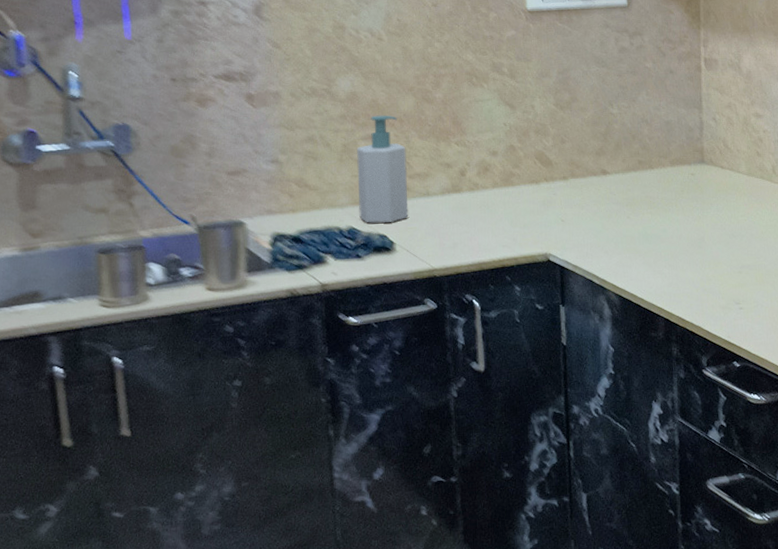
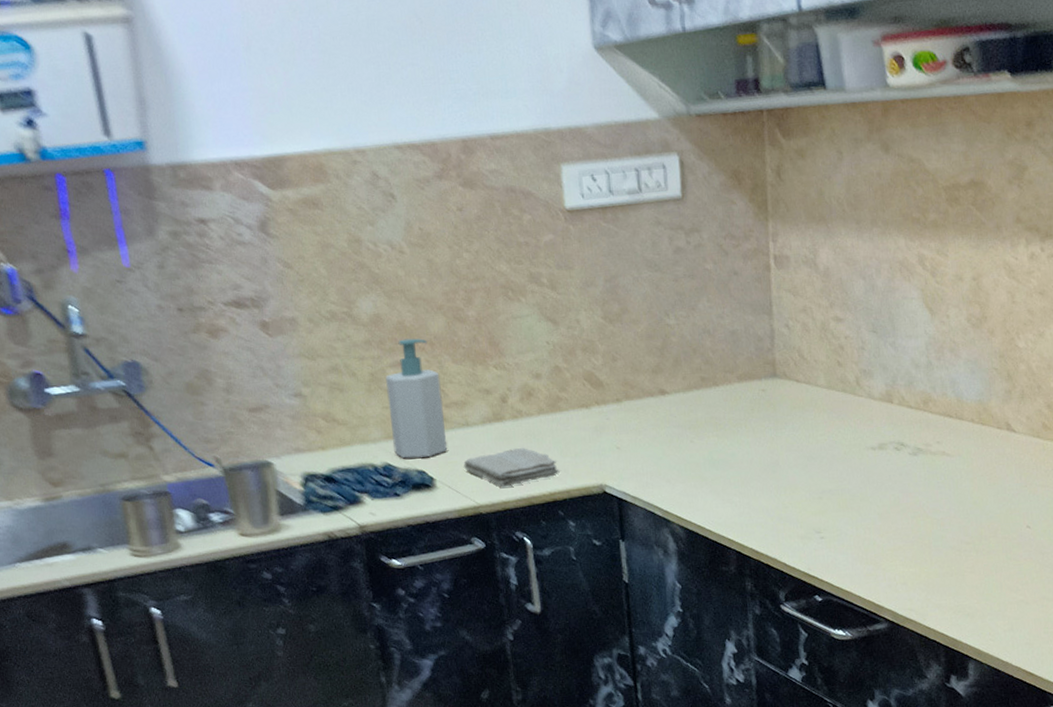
washcloth: none [422,216,509,253] -> present [464,447,560,487]

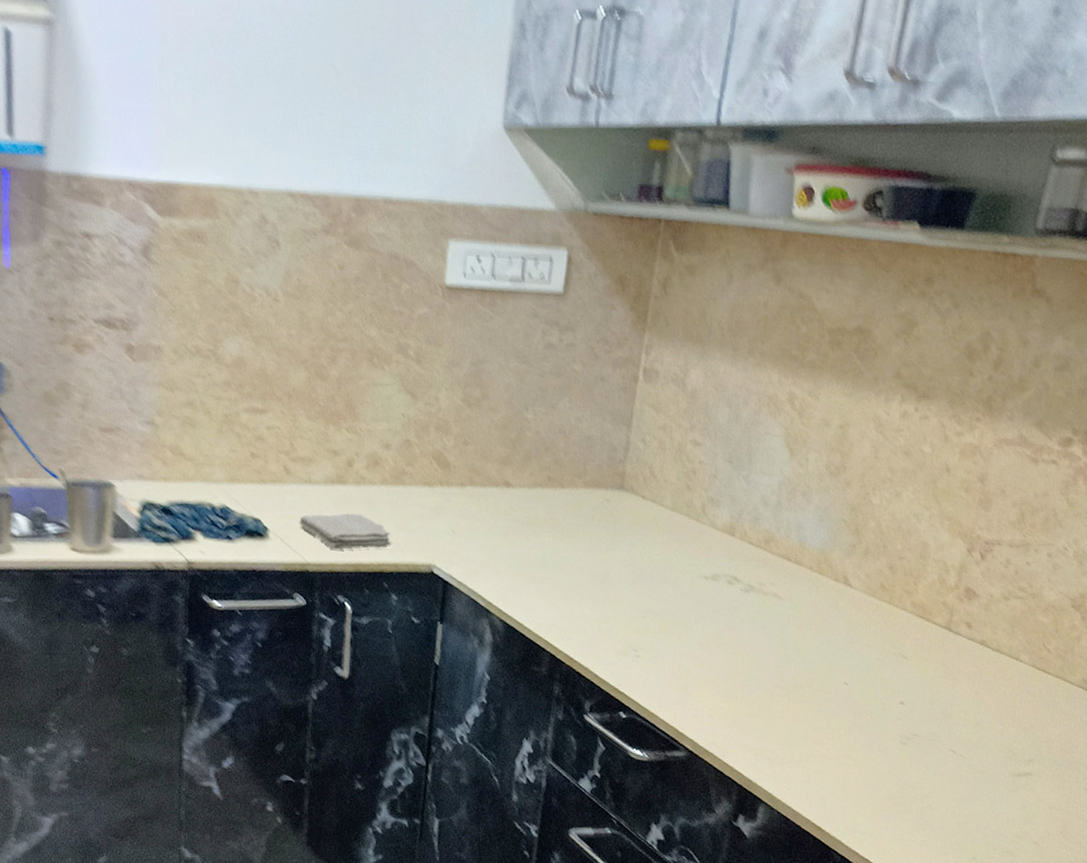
soap bottle: present [385,338,448,459] -> none [234,386,292,507]

